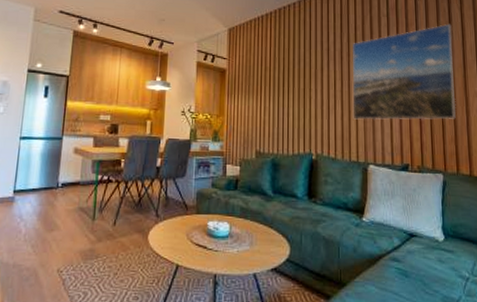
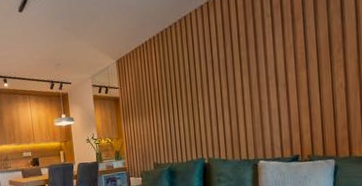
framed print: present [352,24,456,120] -> none [236,9,349,122]

